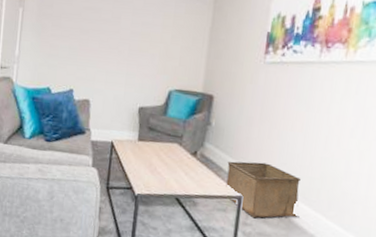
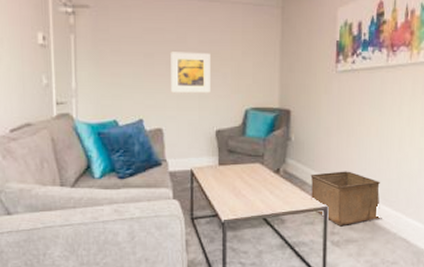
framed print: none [101,30,141,71] -> present [171,51,210,93]

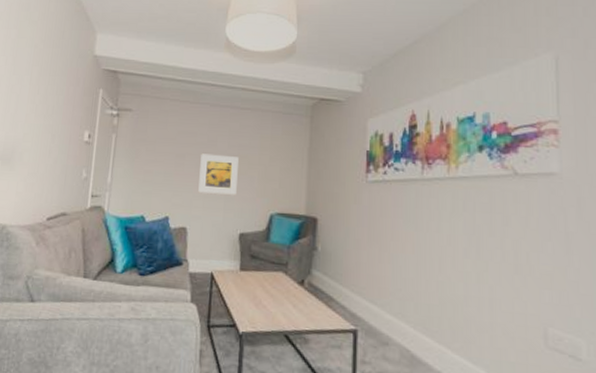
storage bin: present [310,171,380,225] -> none [338,289,420,355]

